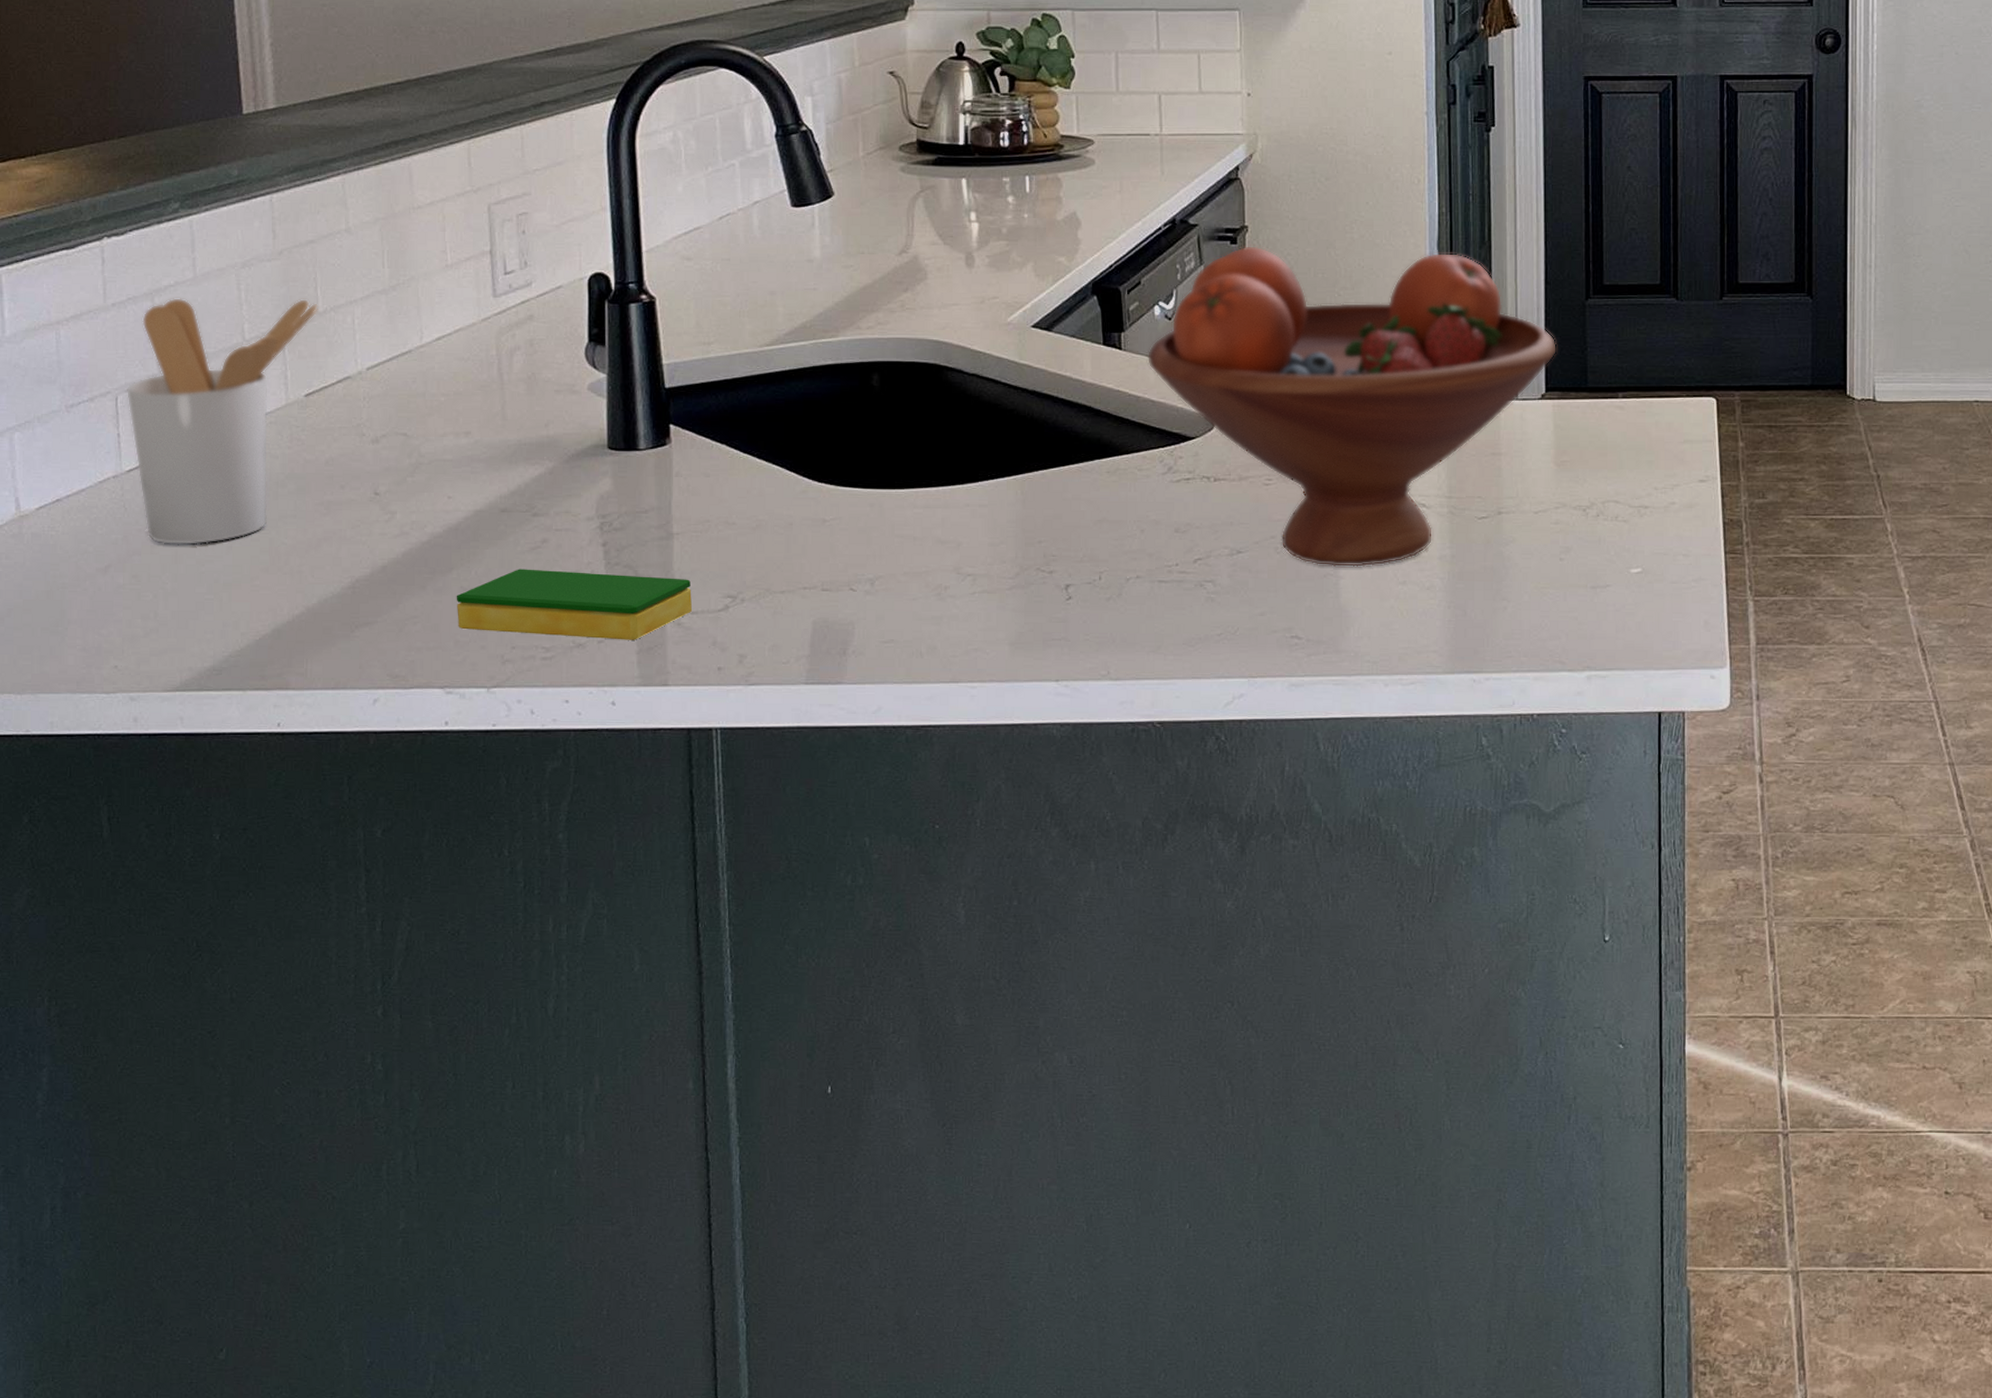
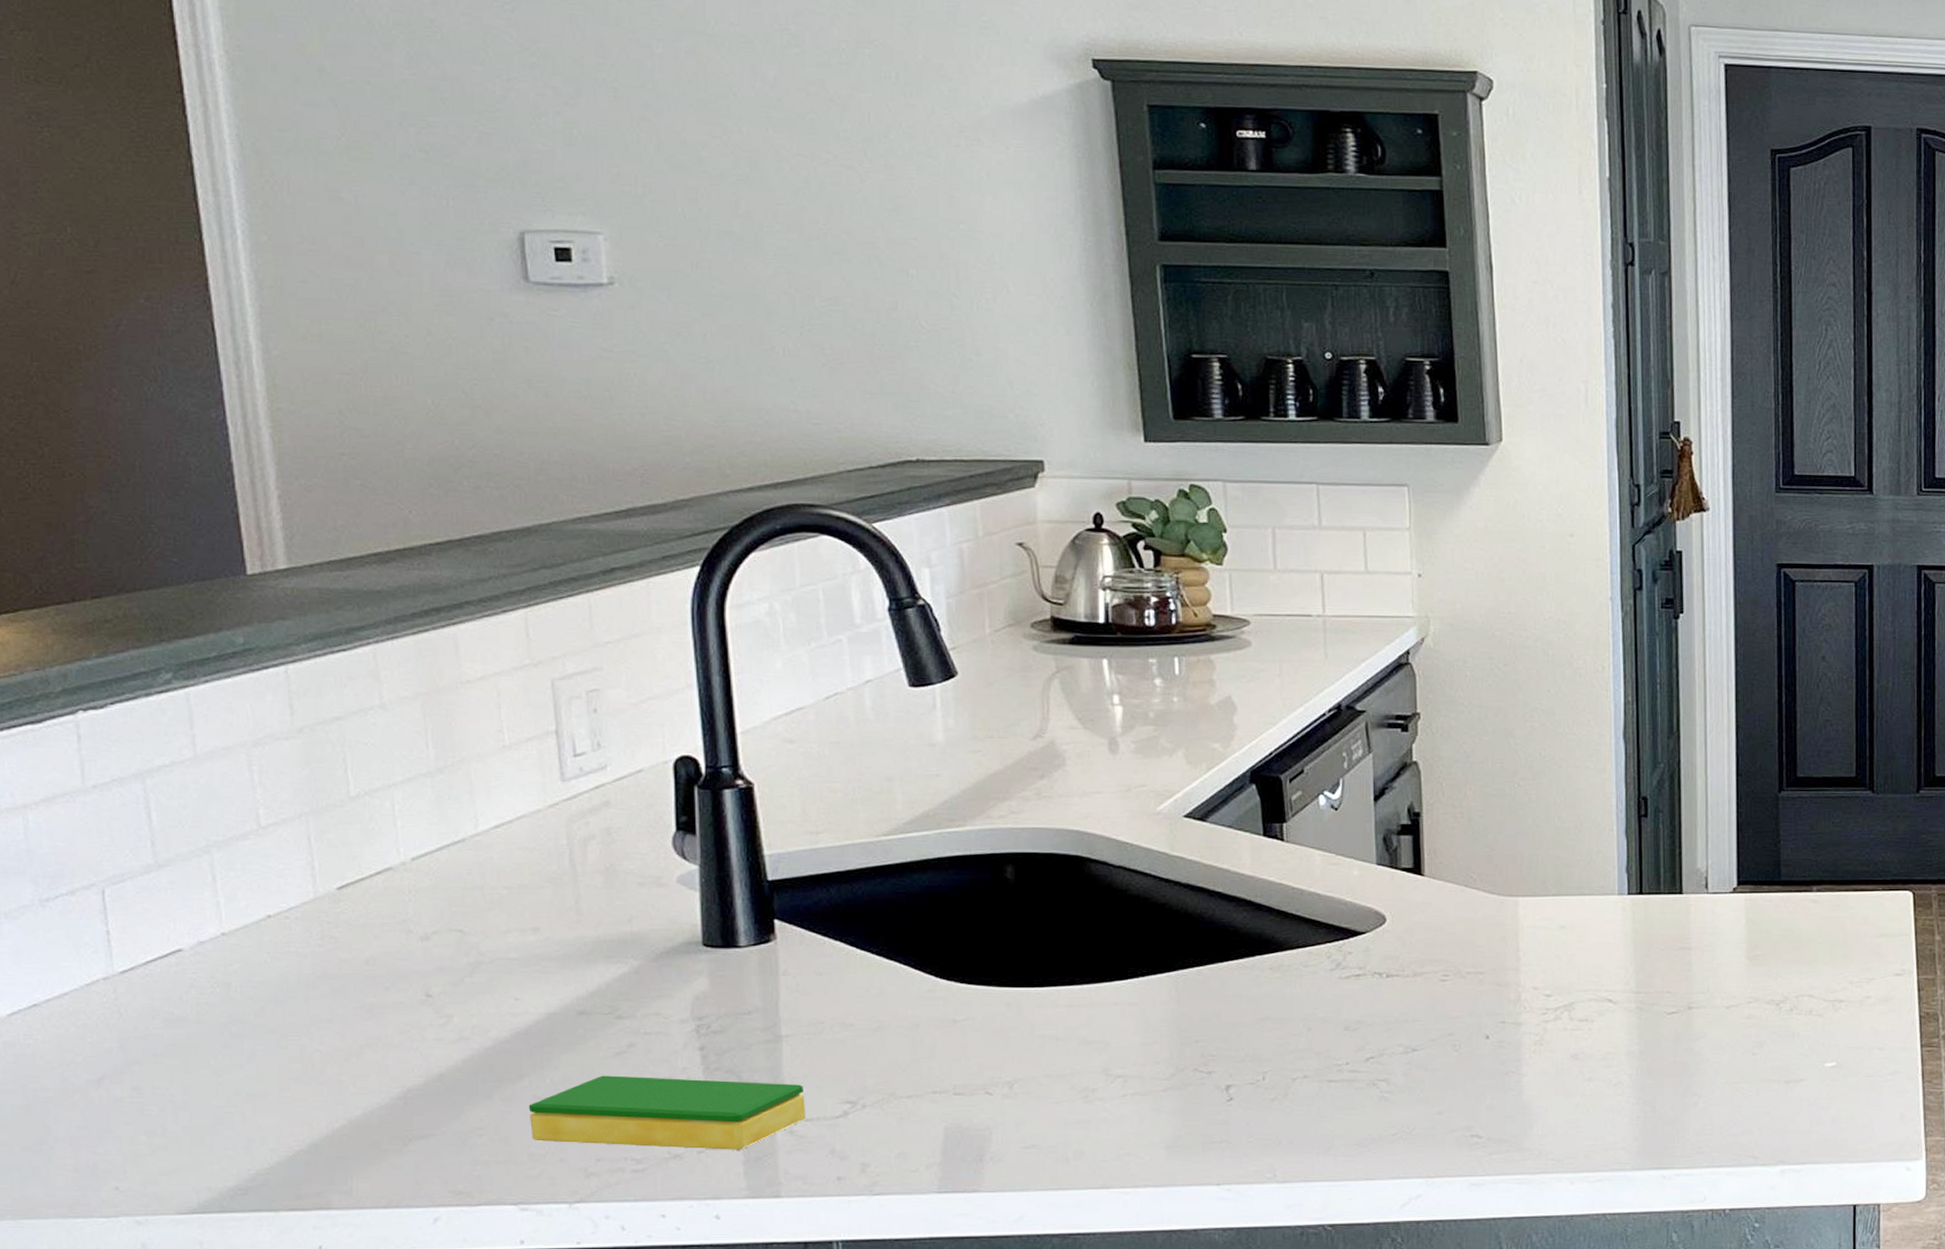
utensil holder: present [126,298,319,546] -> none [114,780,350,1054]
fruit bowl: present [1146,245,1558,568] -> none [1311,732,1750,1065]

